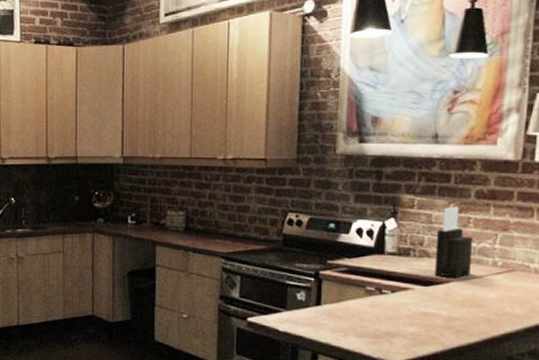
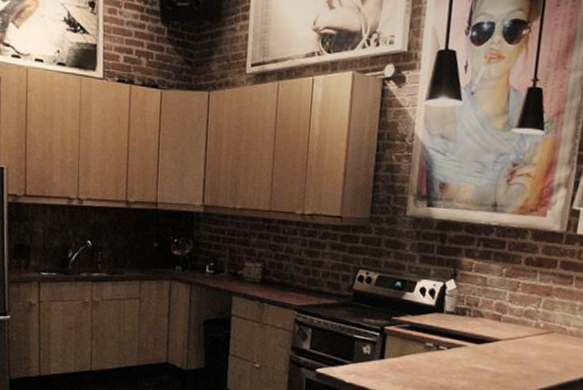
knife block: present [434,206,474,278] -> none [485,271,521,337]

